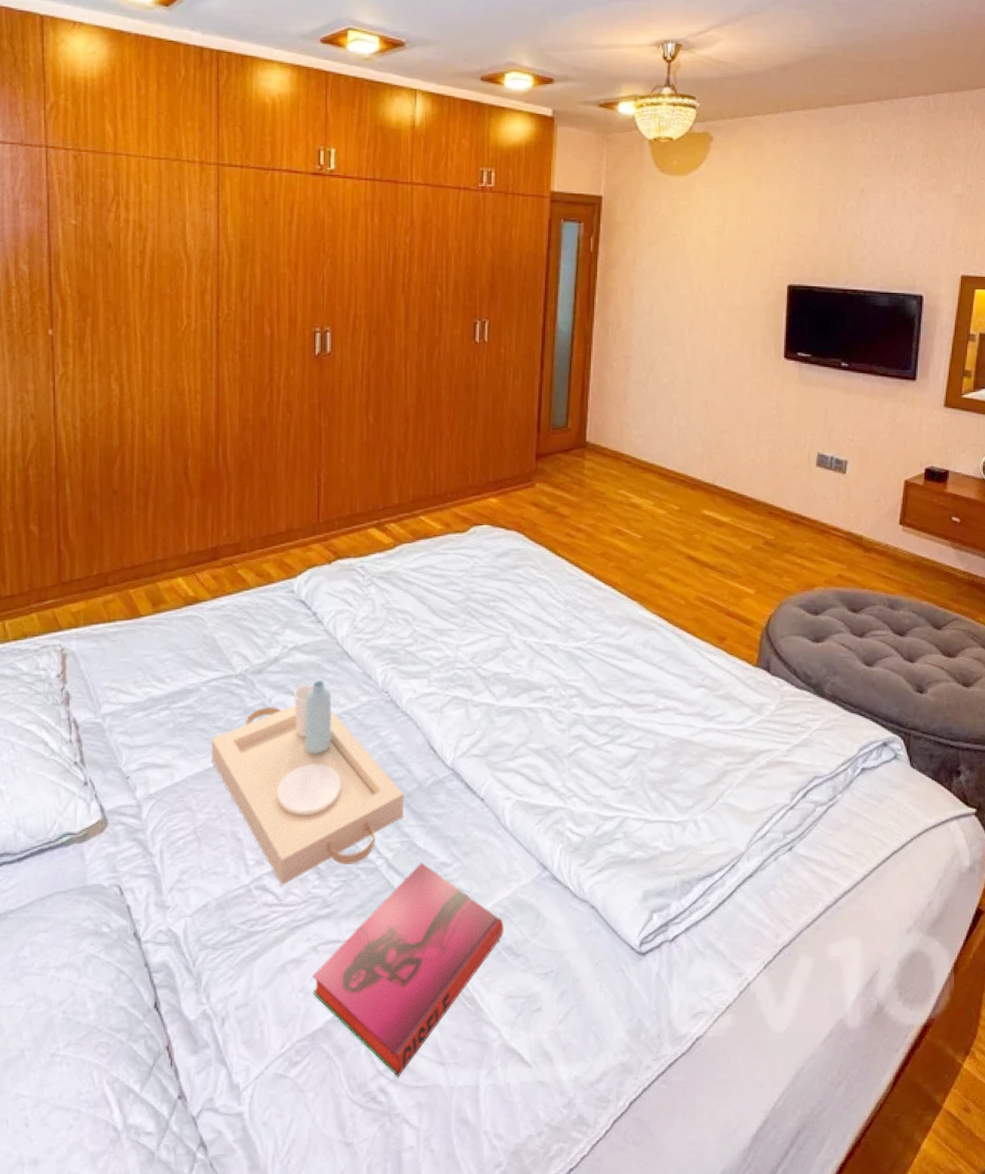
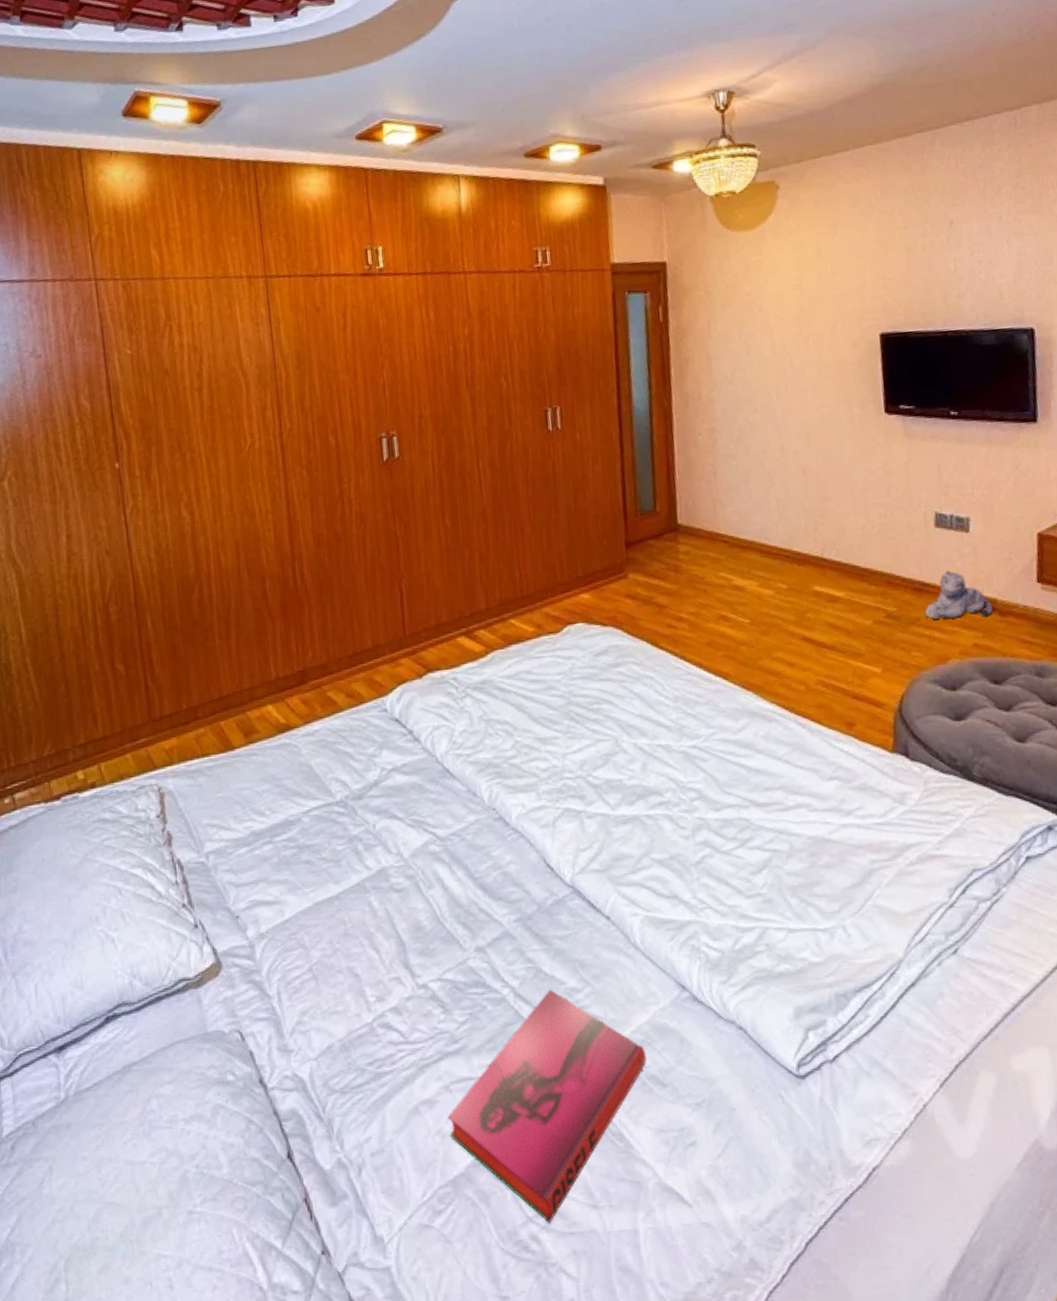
serving tray: present [211,680,404,885] -> none [317,801,526,1022]
plush toy: none [798,507,858,550] -> present [924,570,993,620]

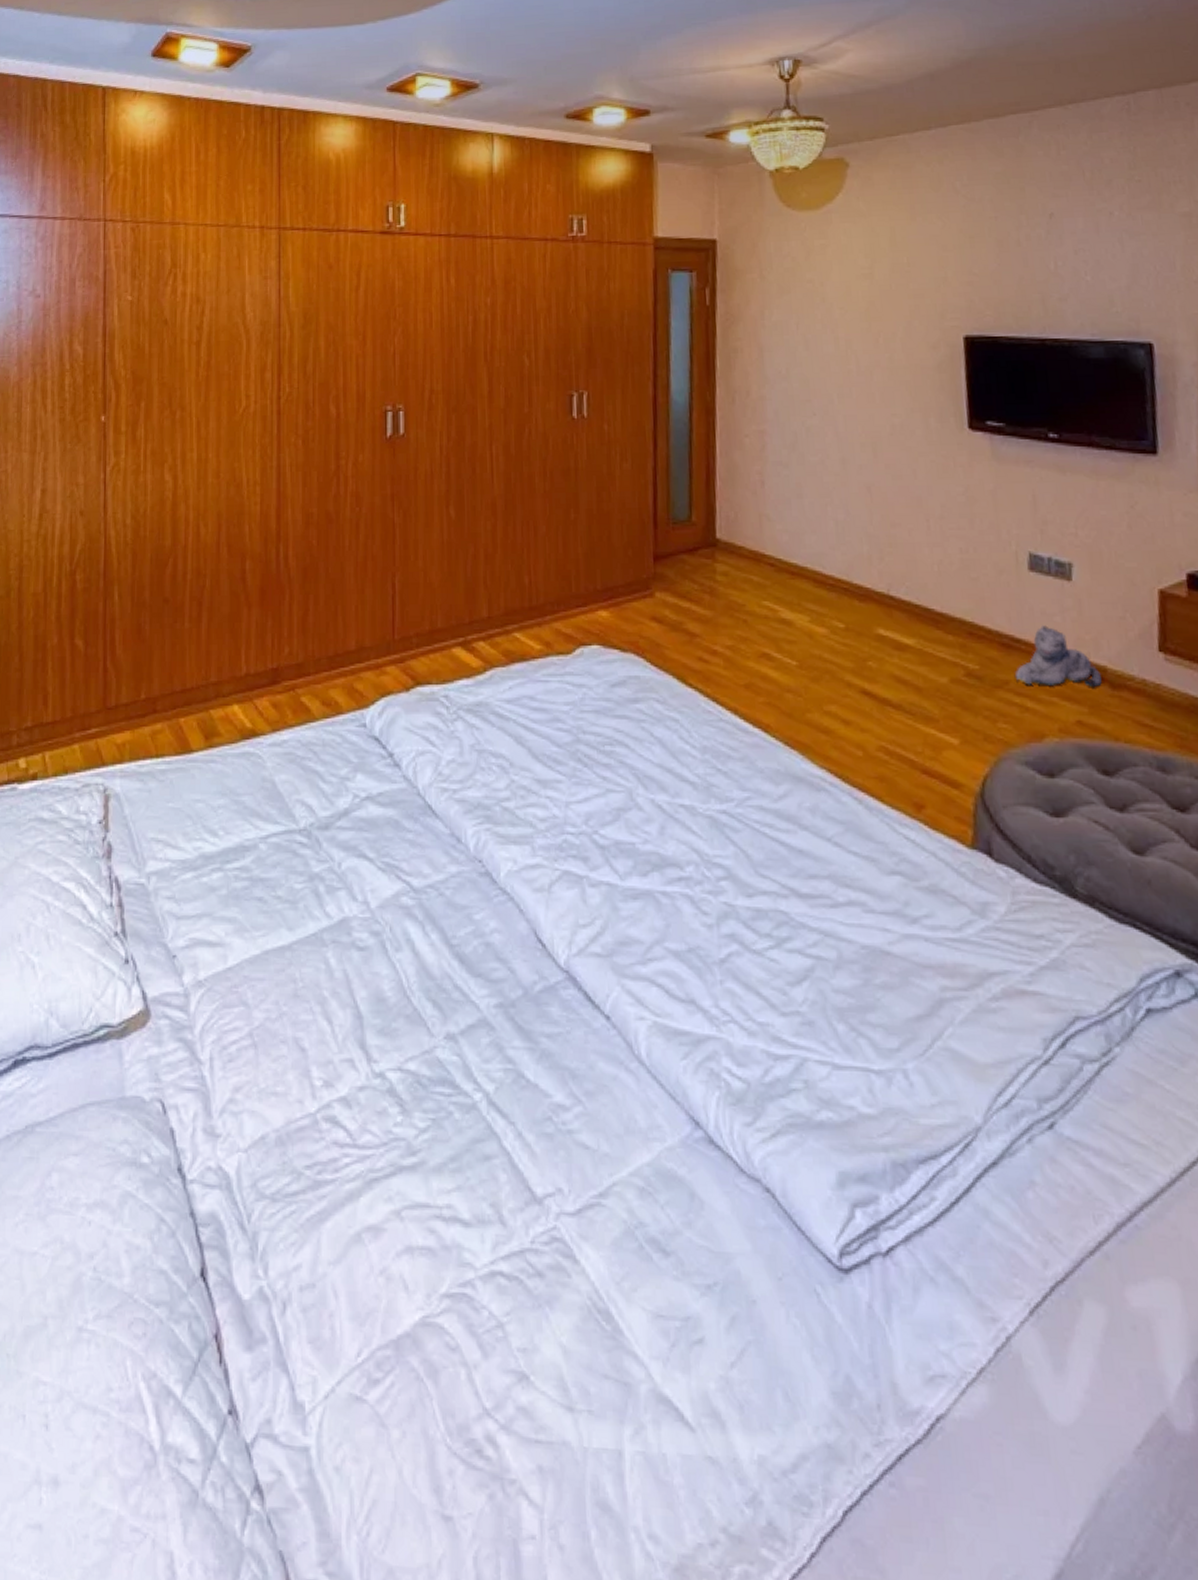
hardback book: present [447,989,647,1223] -> none [395,1101,646,1422]

